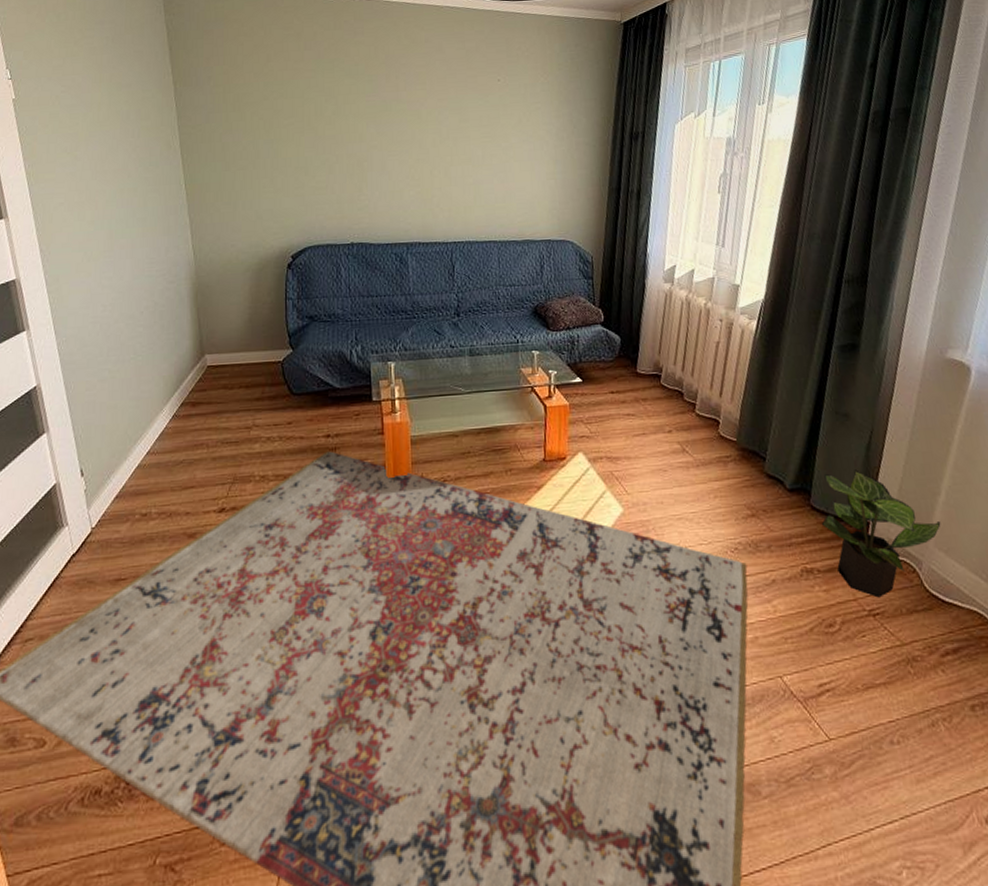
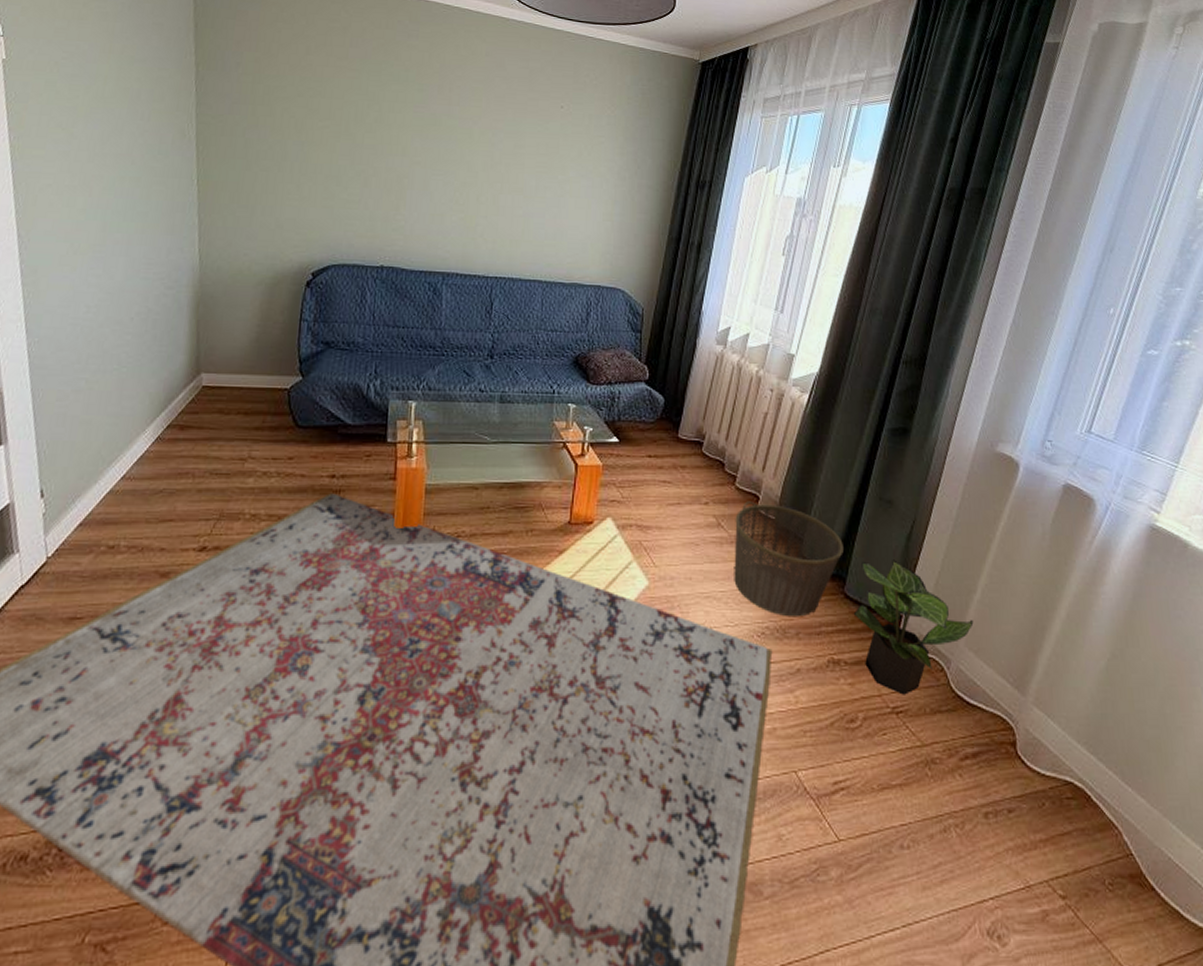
basket: none [698,426,806,532] -> present [734,501,843,617]

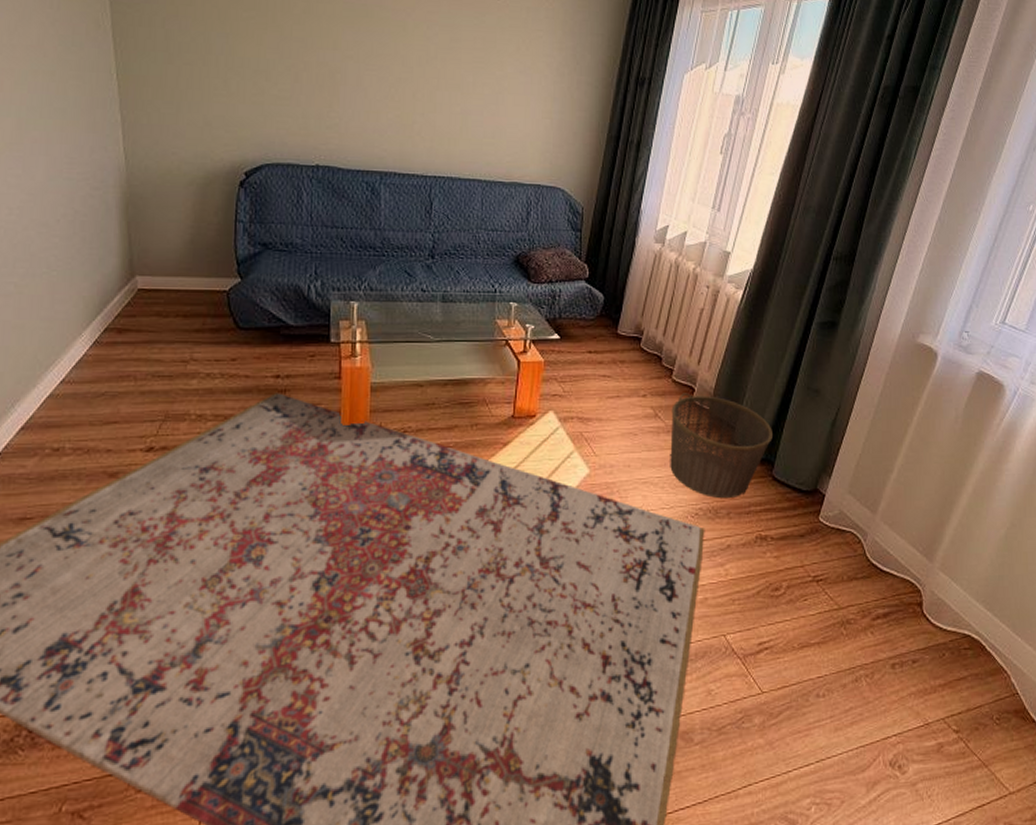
potted plant: present [853,559,974,695] -> none [780,444,890,565]

